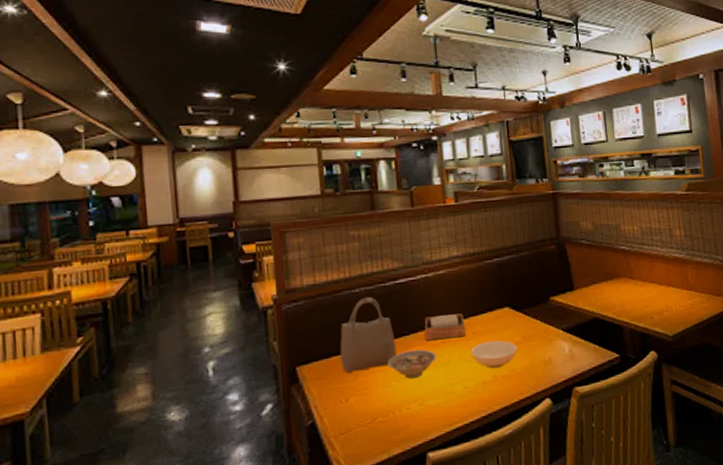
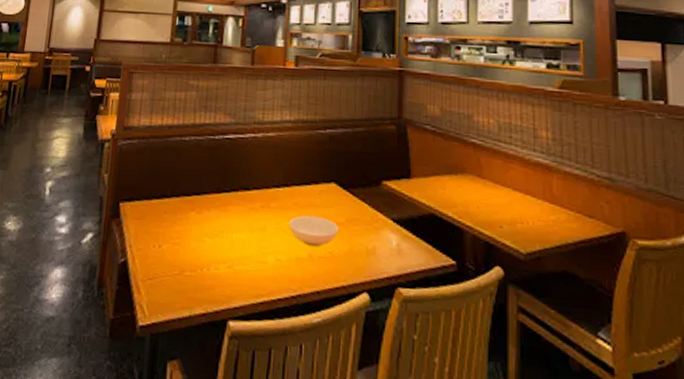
handbag: present [340,296,397,373] -> none [160,146,215,219]
soup bowl: present [387,349,437,379] -> none [204,208,253,238]
napkin holder: present [424,313,466,341] -> none [245,177,288,206]

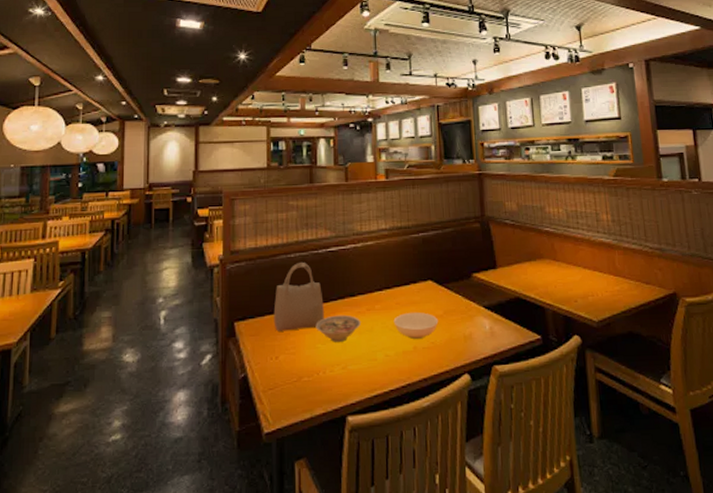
handbag: none [160,146,215,219] -> present [273,262,324,332]
soup bowl: none [204,208,253,238] -> present [315,315,361,342]

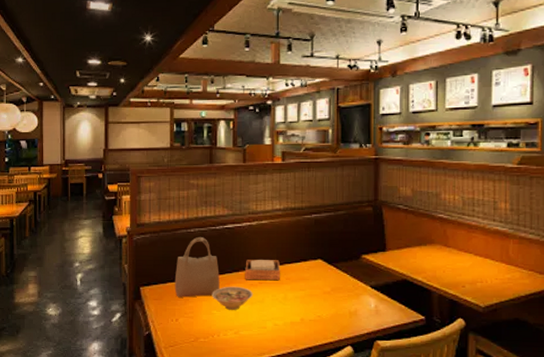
napkin holder: none [351,283,390,308] -> present [245,260,281,281]
bowl: present [393,312,439,339] -> none [283,288,326,312]

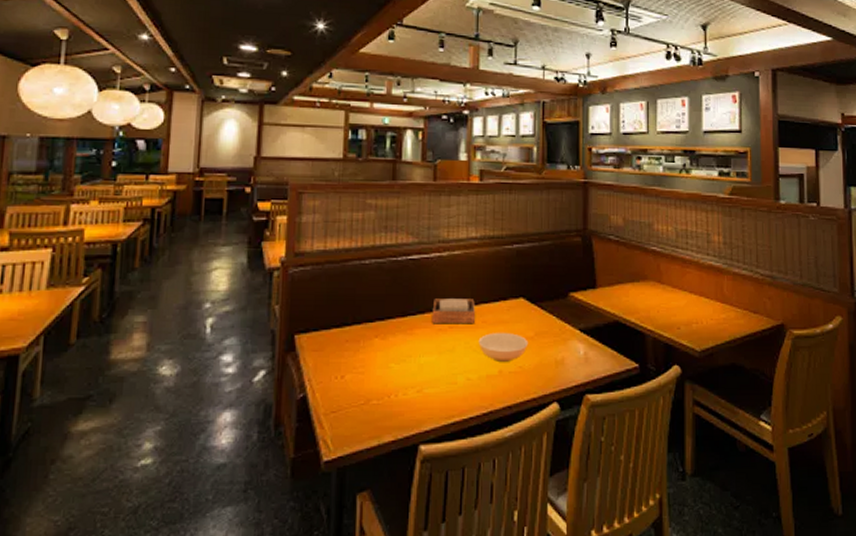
handbag: present [174,236,220,298] -> none [341,269,400,347]
soup bowl: present [212,286,253,310] -> none [389,331,441,362]
bowl: none [283,288,326,312] -> present [478,333,529,362]

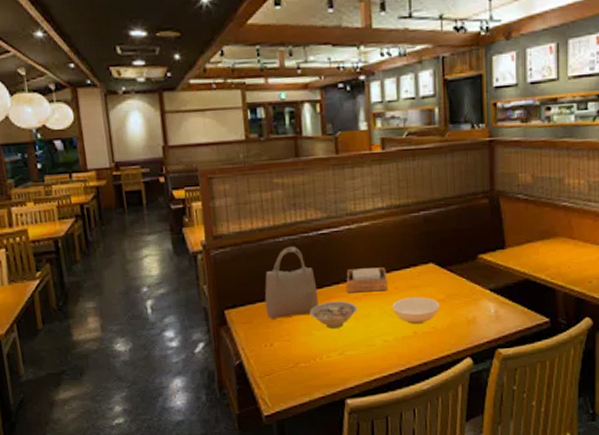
handbag: none [341,269,400,347] -> present [264,246,318,319]
soup bowl: none [389,331,441,362] -> present [310,300,358,329]

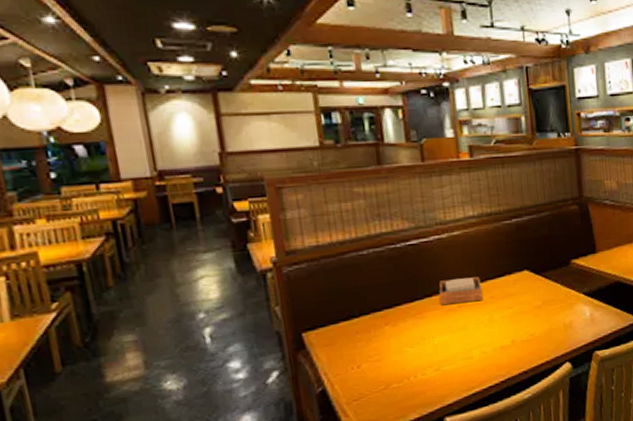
handbag: present [264,246,318,319] -> none [348,258,410,339]
soup bowl: present [310,300,358,329] -> none [400,314,453,344]
bowl: present [392,297,440,324] -> none [488,304,537,333]

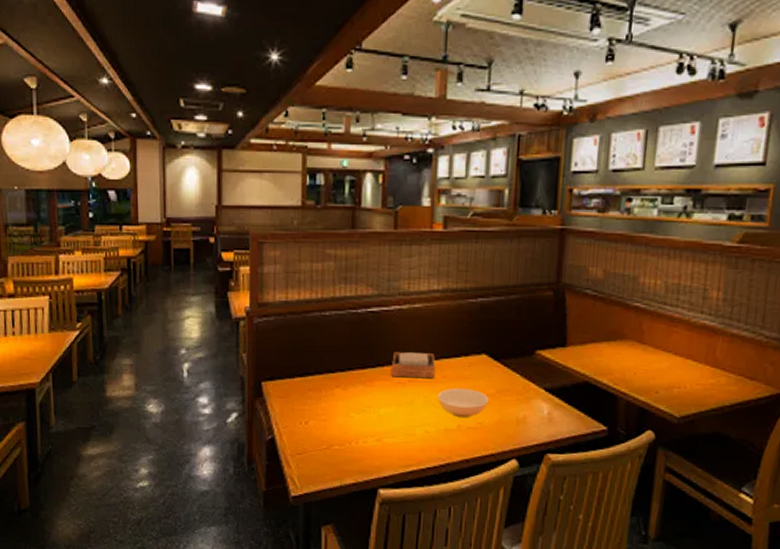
bowl: none [488,304,537,333] -> present [437,388,489,417]

